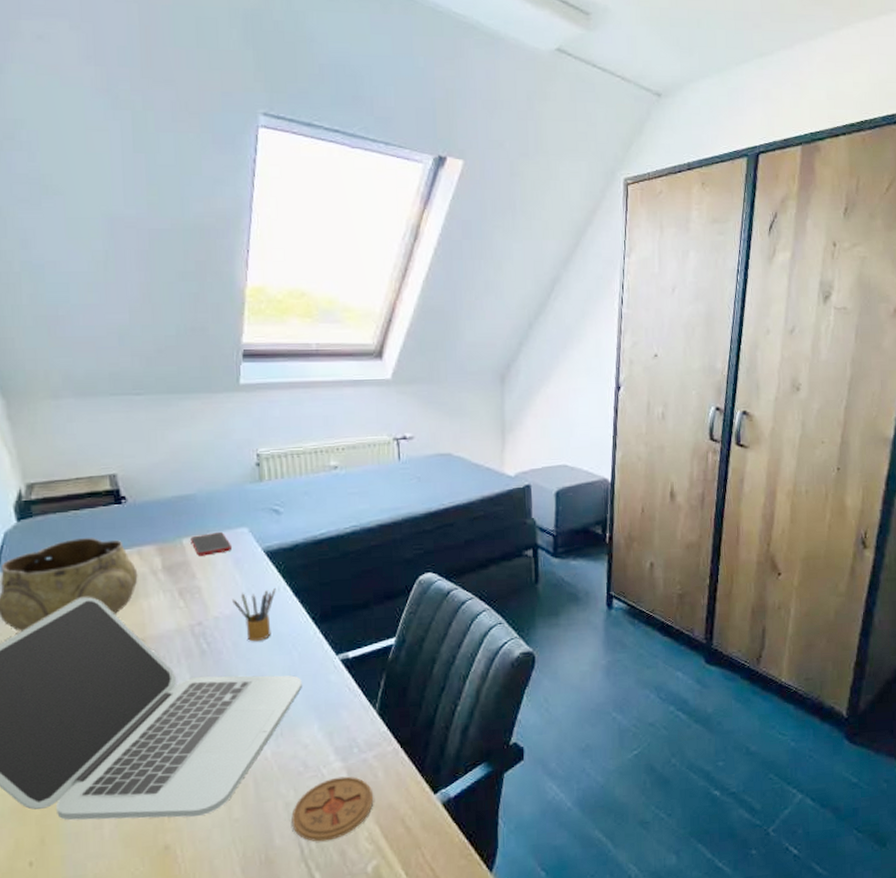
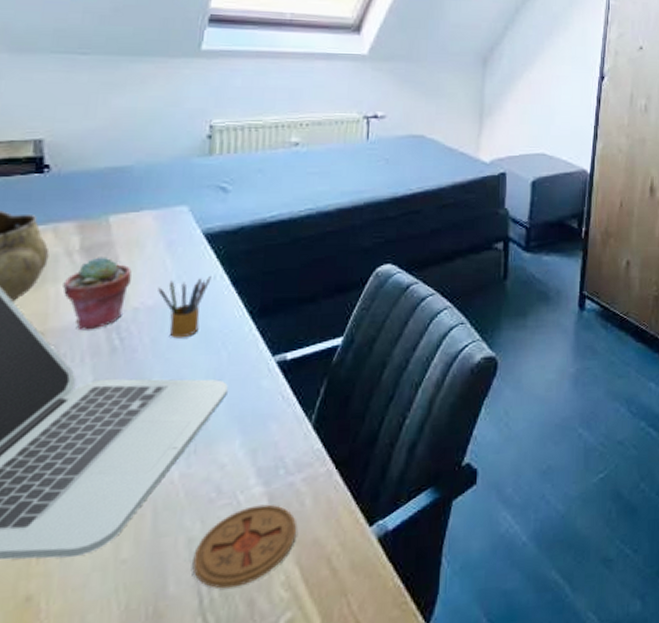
potted succulent: none [153,574,209,637] -> present [63,257,132,331]
cell phone: present [190,531,232,556] -> none [119,209,166,236]

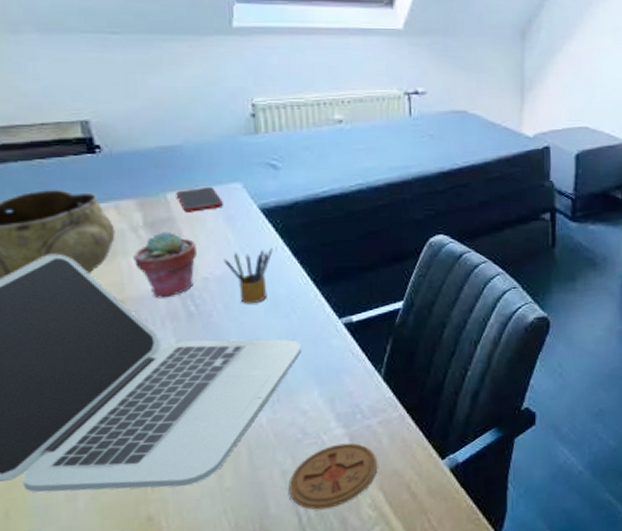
cell phone: none [119,209,166,236] -> present [176,186,223,212]

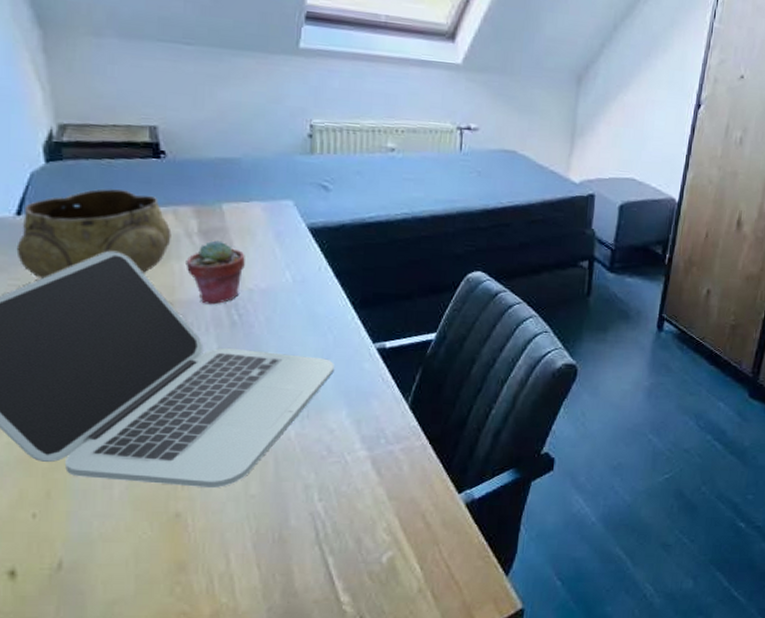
cell phone: present [176,186,223,212] -> none [231,201,274,225]
pencil box: present [224,248,273,304] -> none [269,267,317,320]
coaster: present [289,443,378,510] -> none [309,465,397,527]

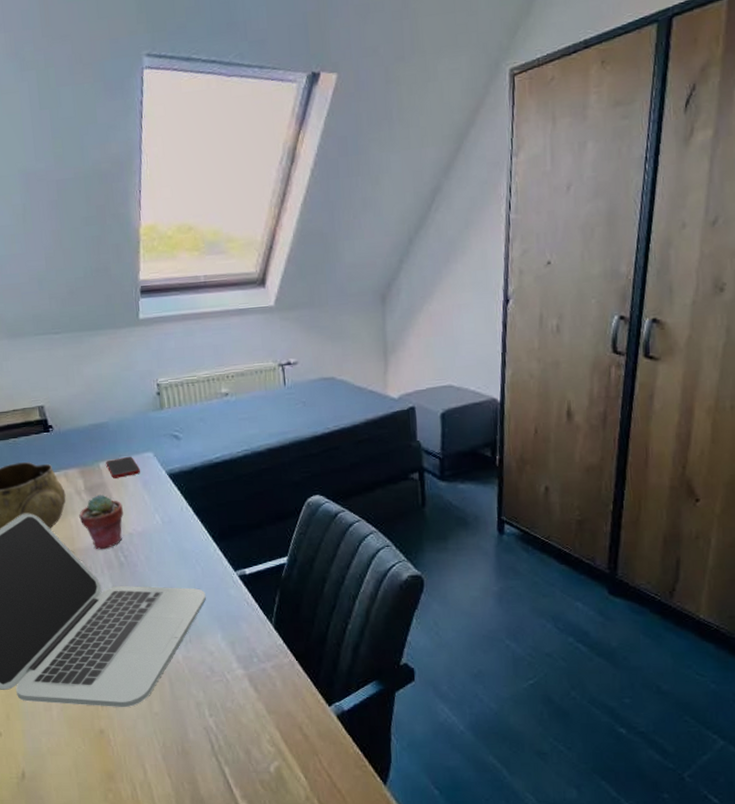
cell phone: none [231,201,274,225] -> present [106,456,140,478]

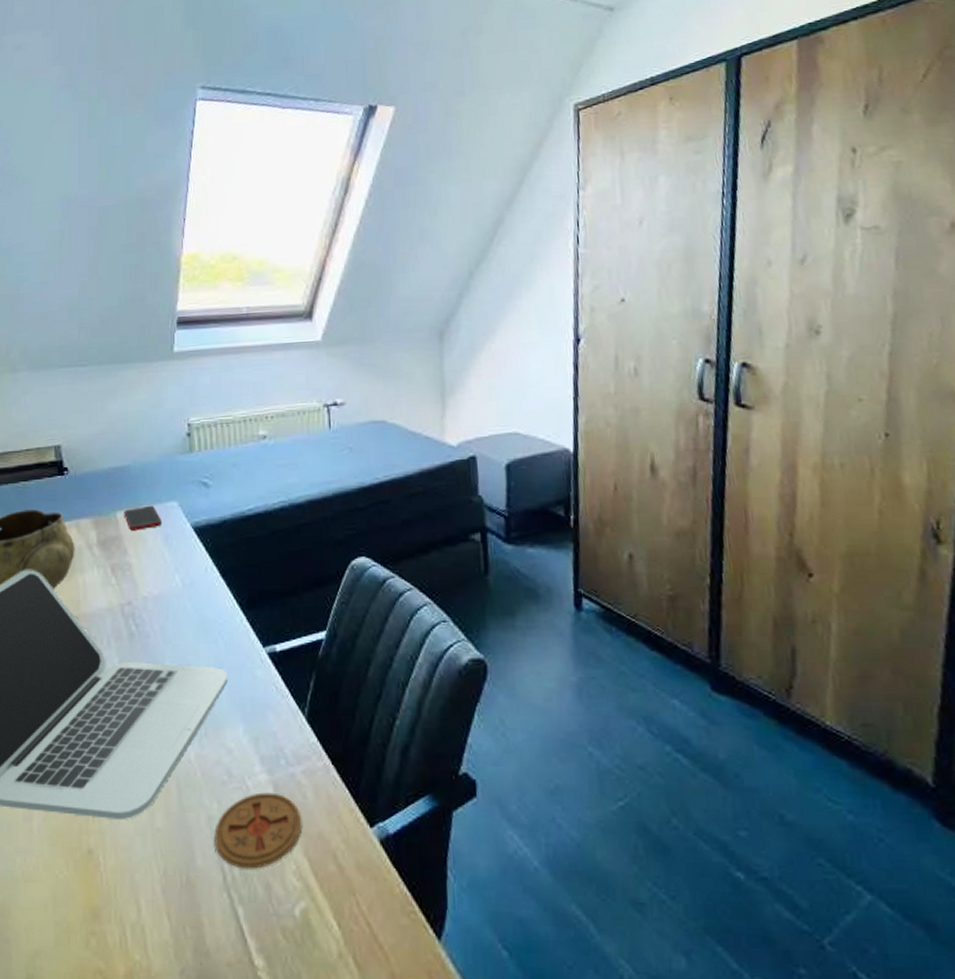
potted succulent: present [79,494,123,550] -> none [88,549,139,616]
coaster: none [202,683,274,740] -> present [214,792,302,869]

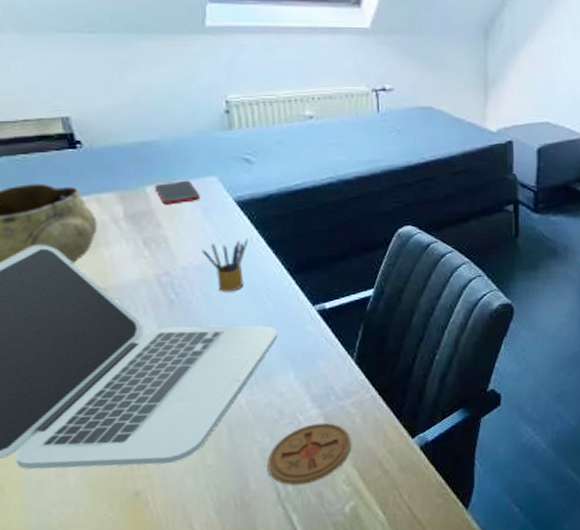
pencil box: none [161,568,203,627] -> present [202,239,249,292]

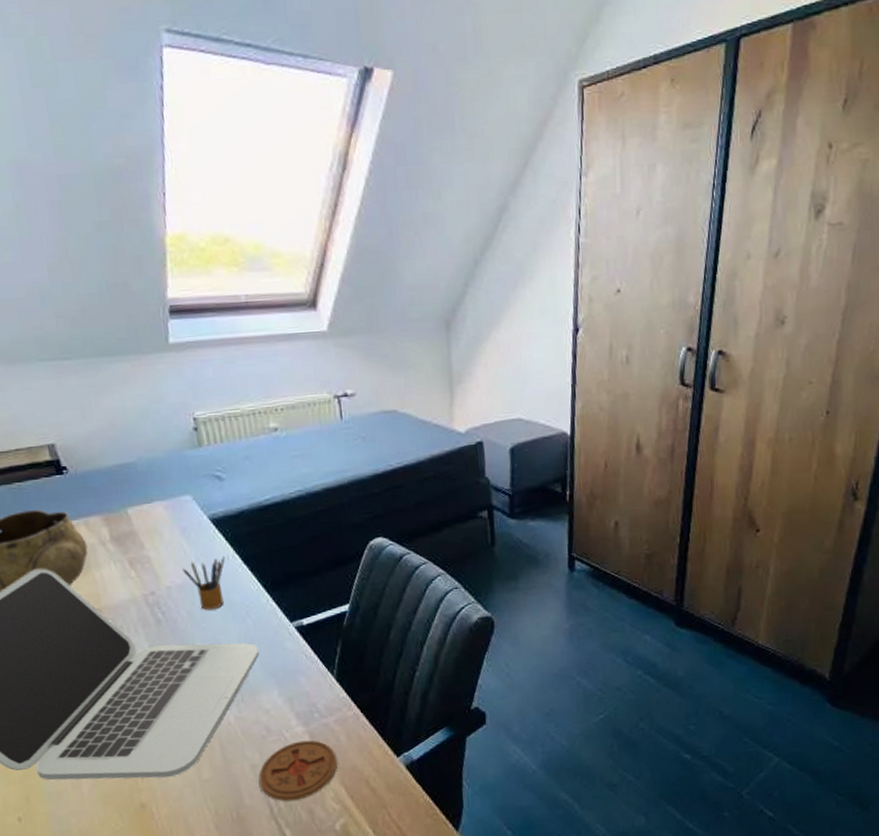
cell phone: present [154,180,200,205] -> none [135,500,177,526]

